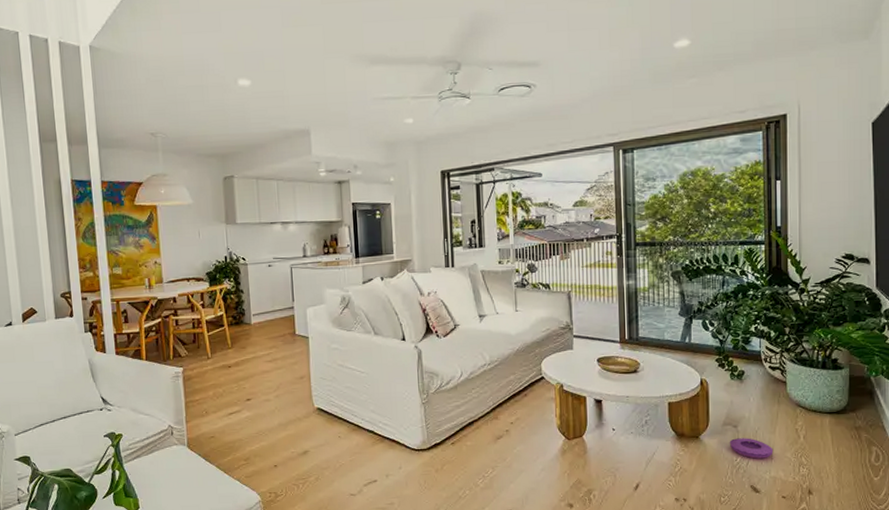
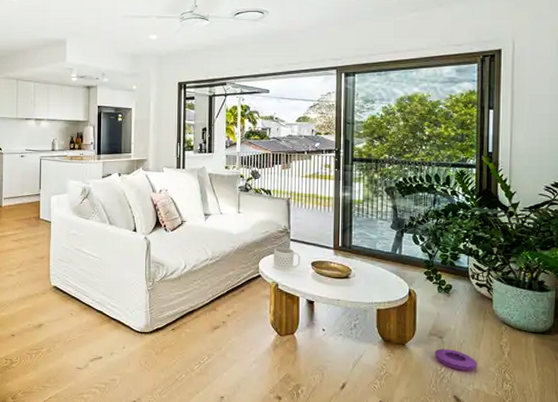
mug: none [555,345,586,372] -> present [273,247,301,272]

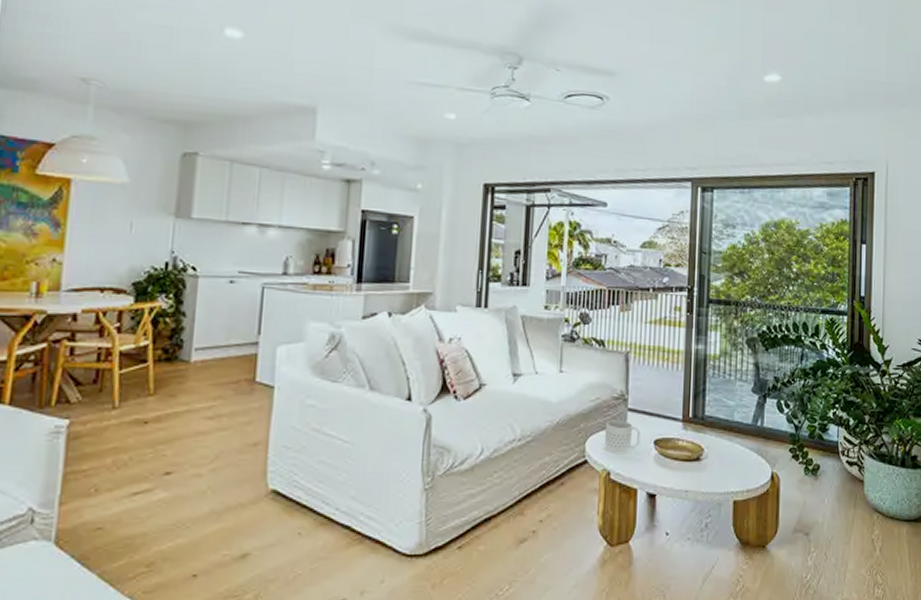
dog toy: present [434,349,478,371] -> none [799,549,847,576]

